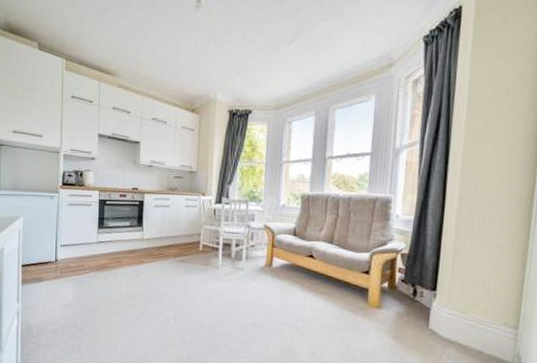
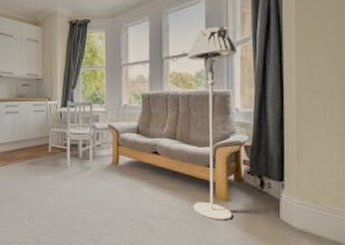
floor lamp: none [344,128,402,327] -> present [188,27,236,221]

